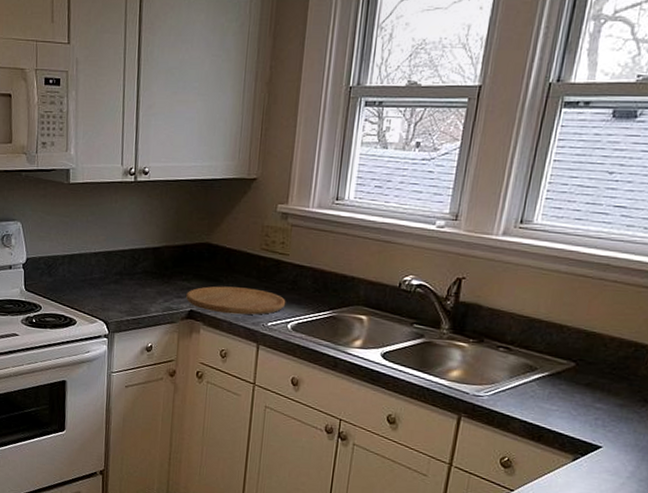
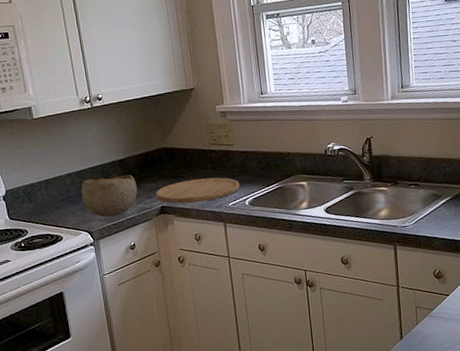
bowl: none [104,263,168,310] -> present [81,175,138,217]

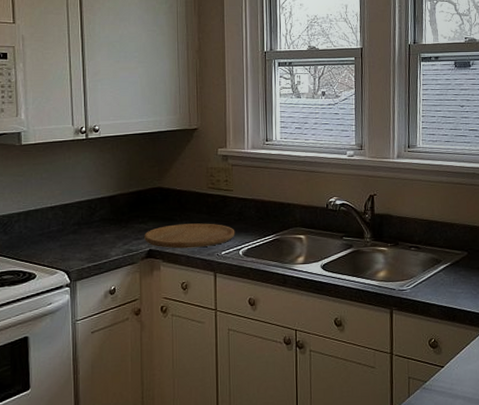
bowl: present [81,175,138,217] -> none [63,213,125,257]

